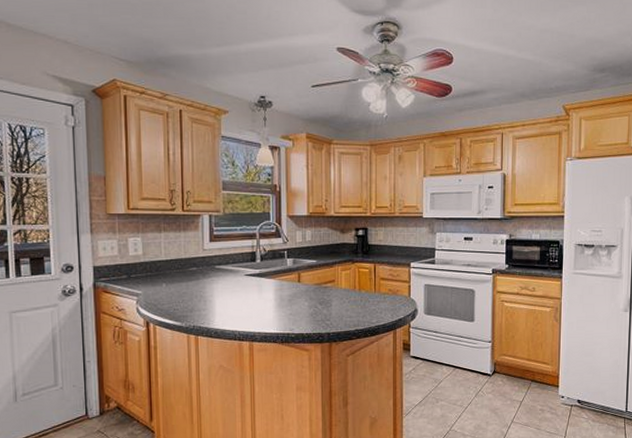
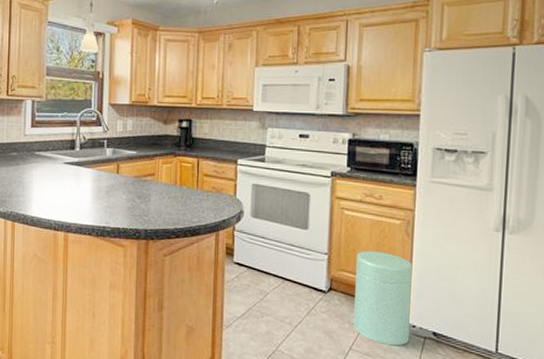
trash can: none [514,336,561,415] -> present [354,251,413,346]

